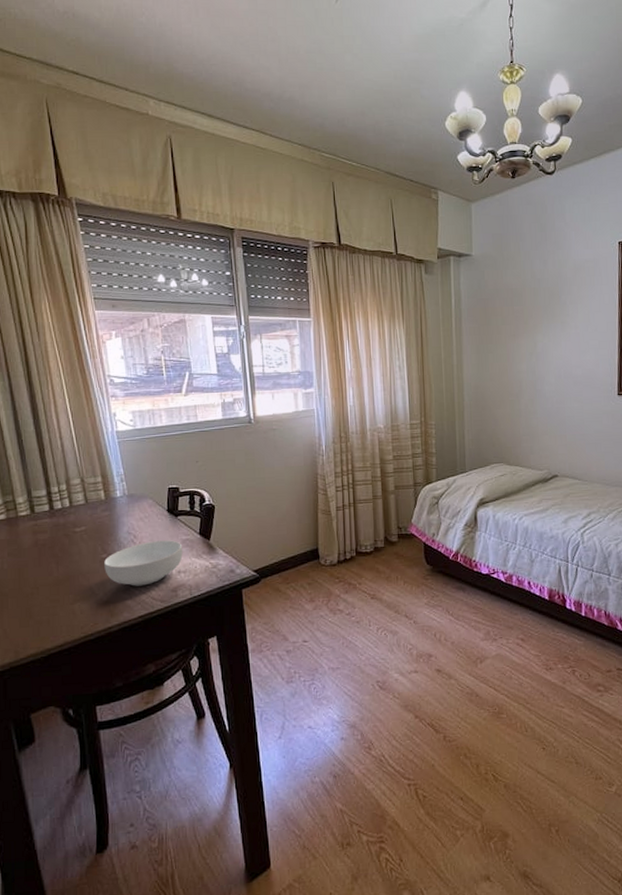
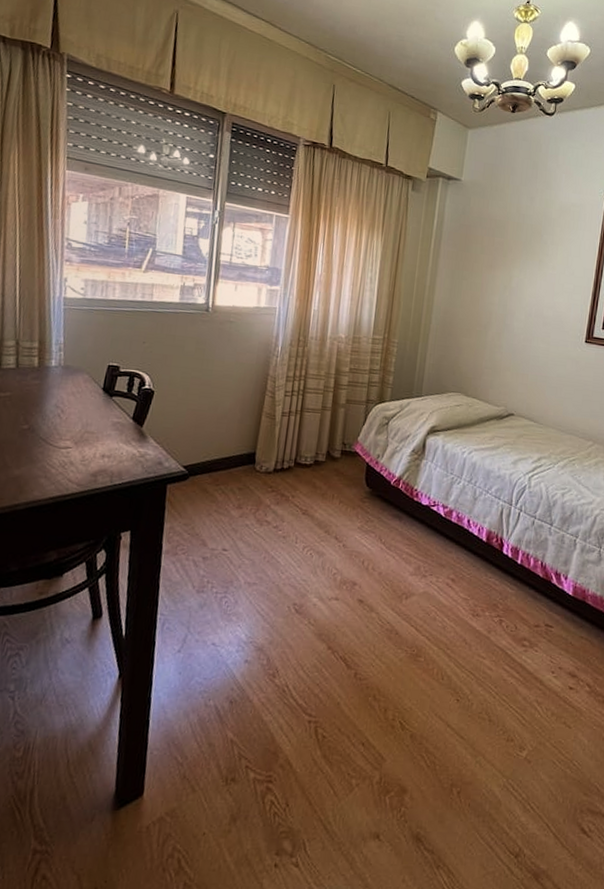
cereal bowl: present [104,540,183,586] -> none [22,418,112,465]

